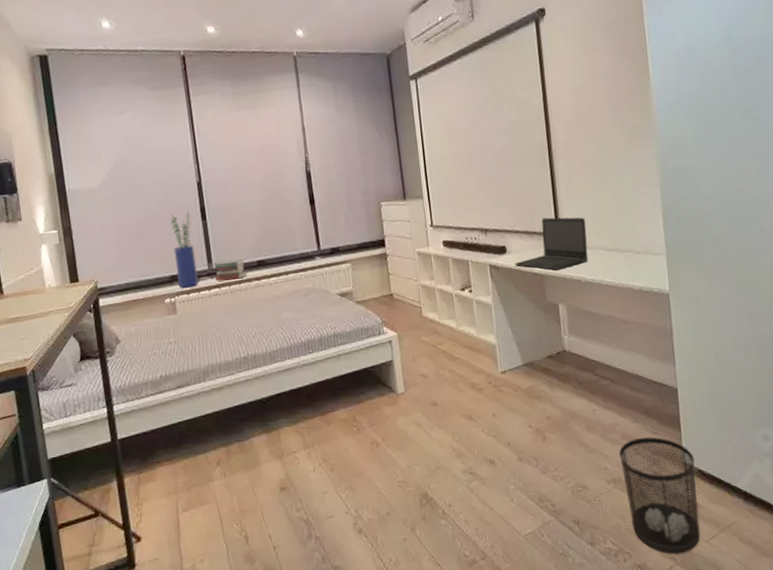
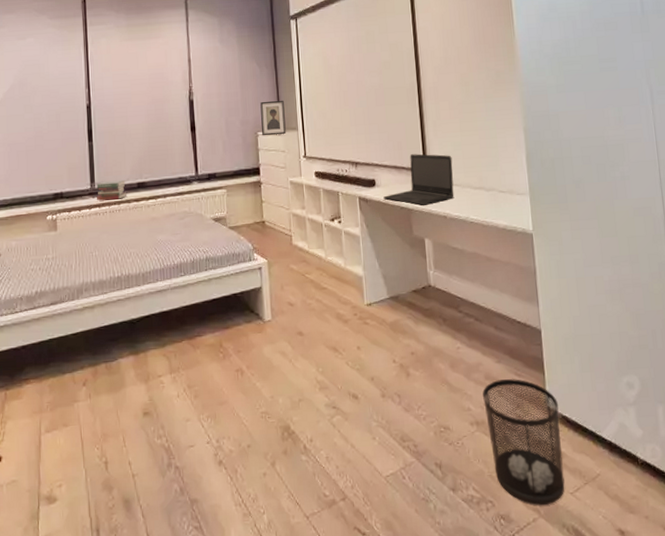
vase: present [170,212,199,288] -> none [59,133,80,206]
picture frame: none [382,167,411,207] -> present [260,100,286,136]

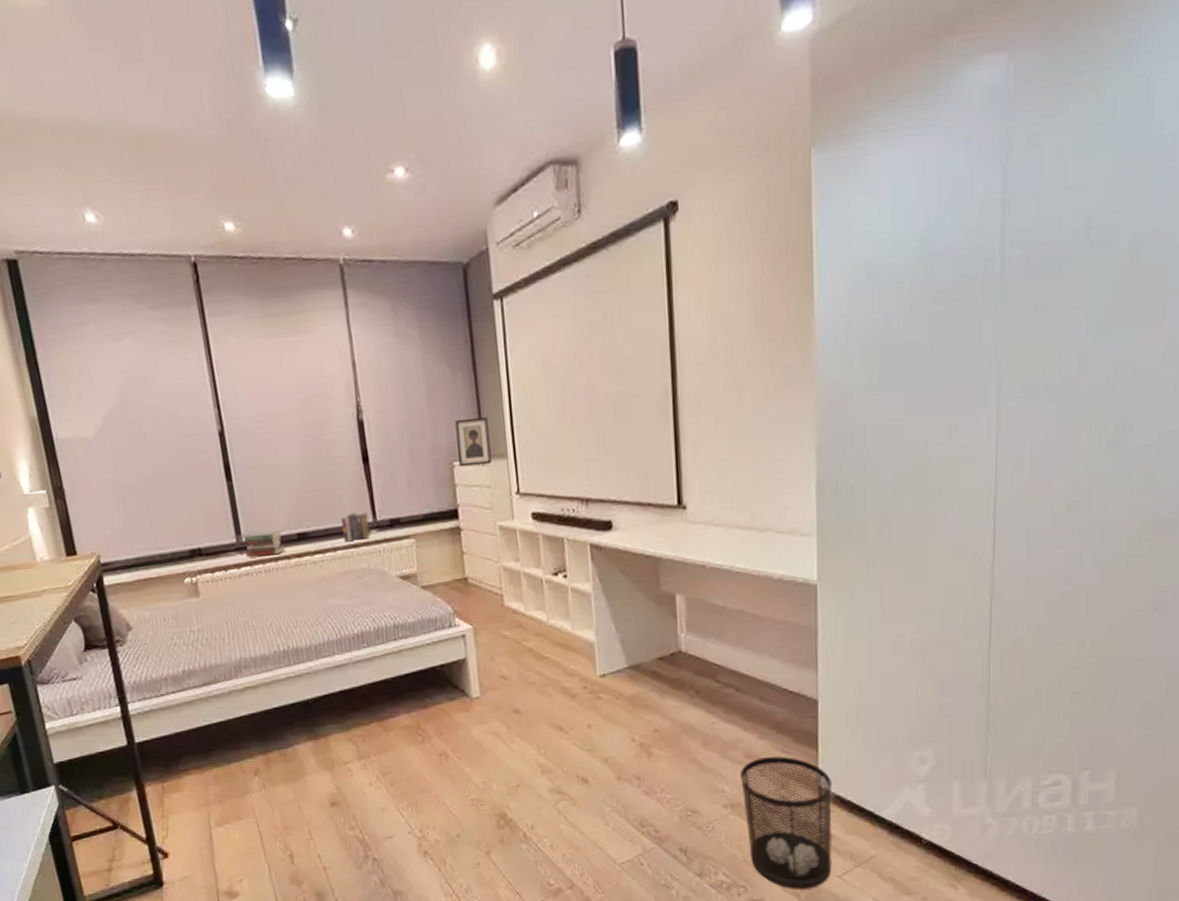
books: none [172,168,193,191] -> present [341,512,371,543]
laptop: present [383,154,455,206] -> none [623,485,717,553]

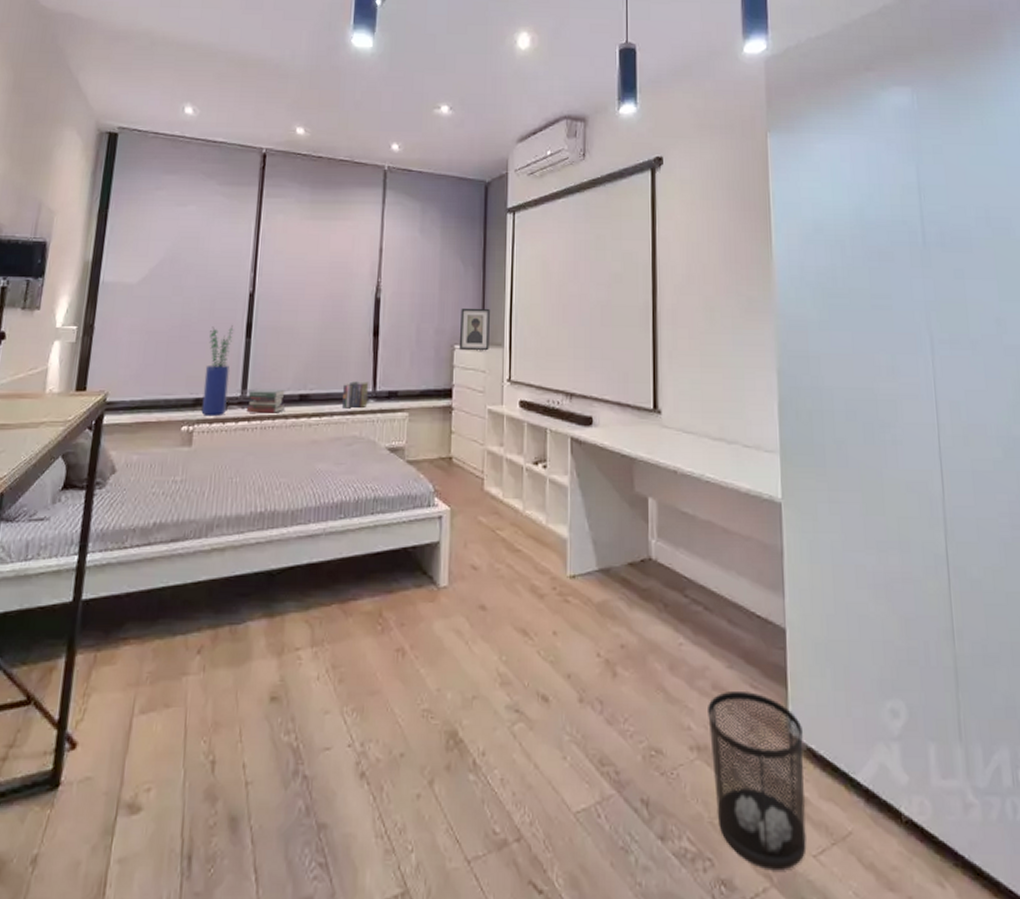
vase: none [187,469,225,565] -> present [201,325,234,415]

